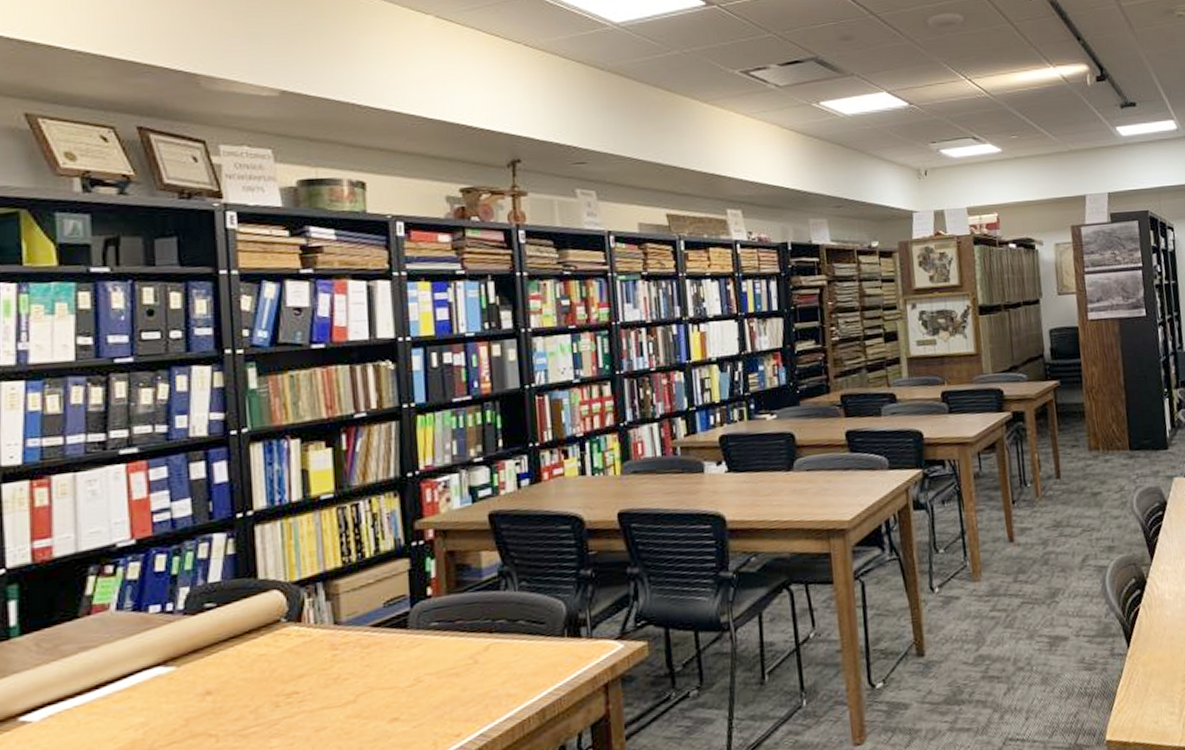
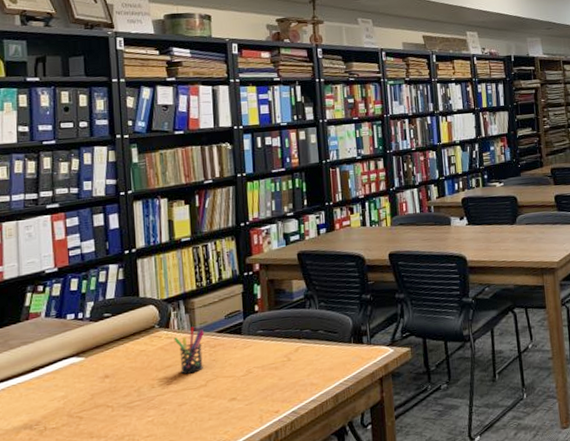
pen holder: none [308,619,354,687] -> present [174,327,205,375]

